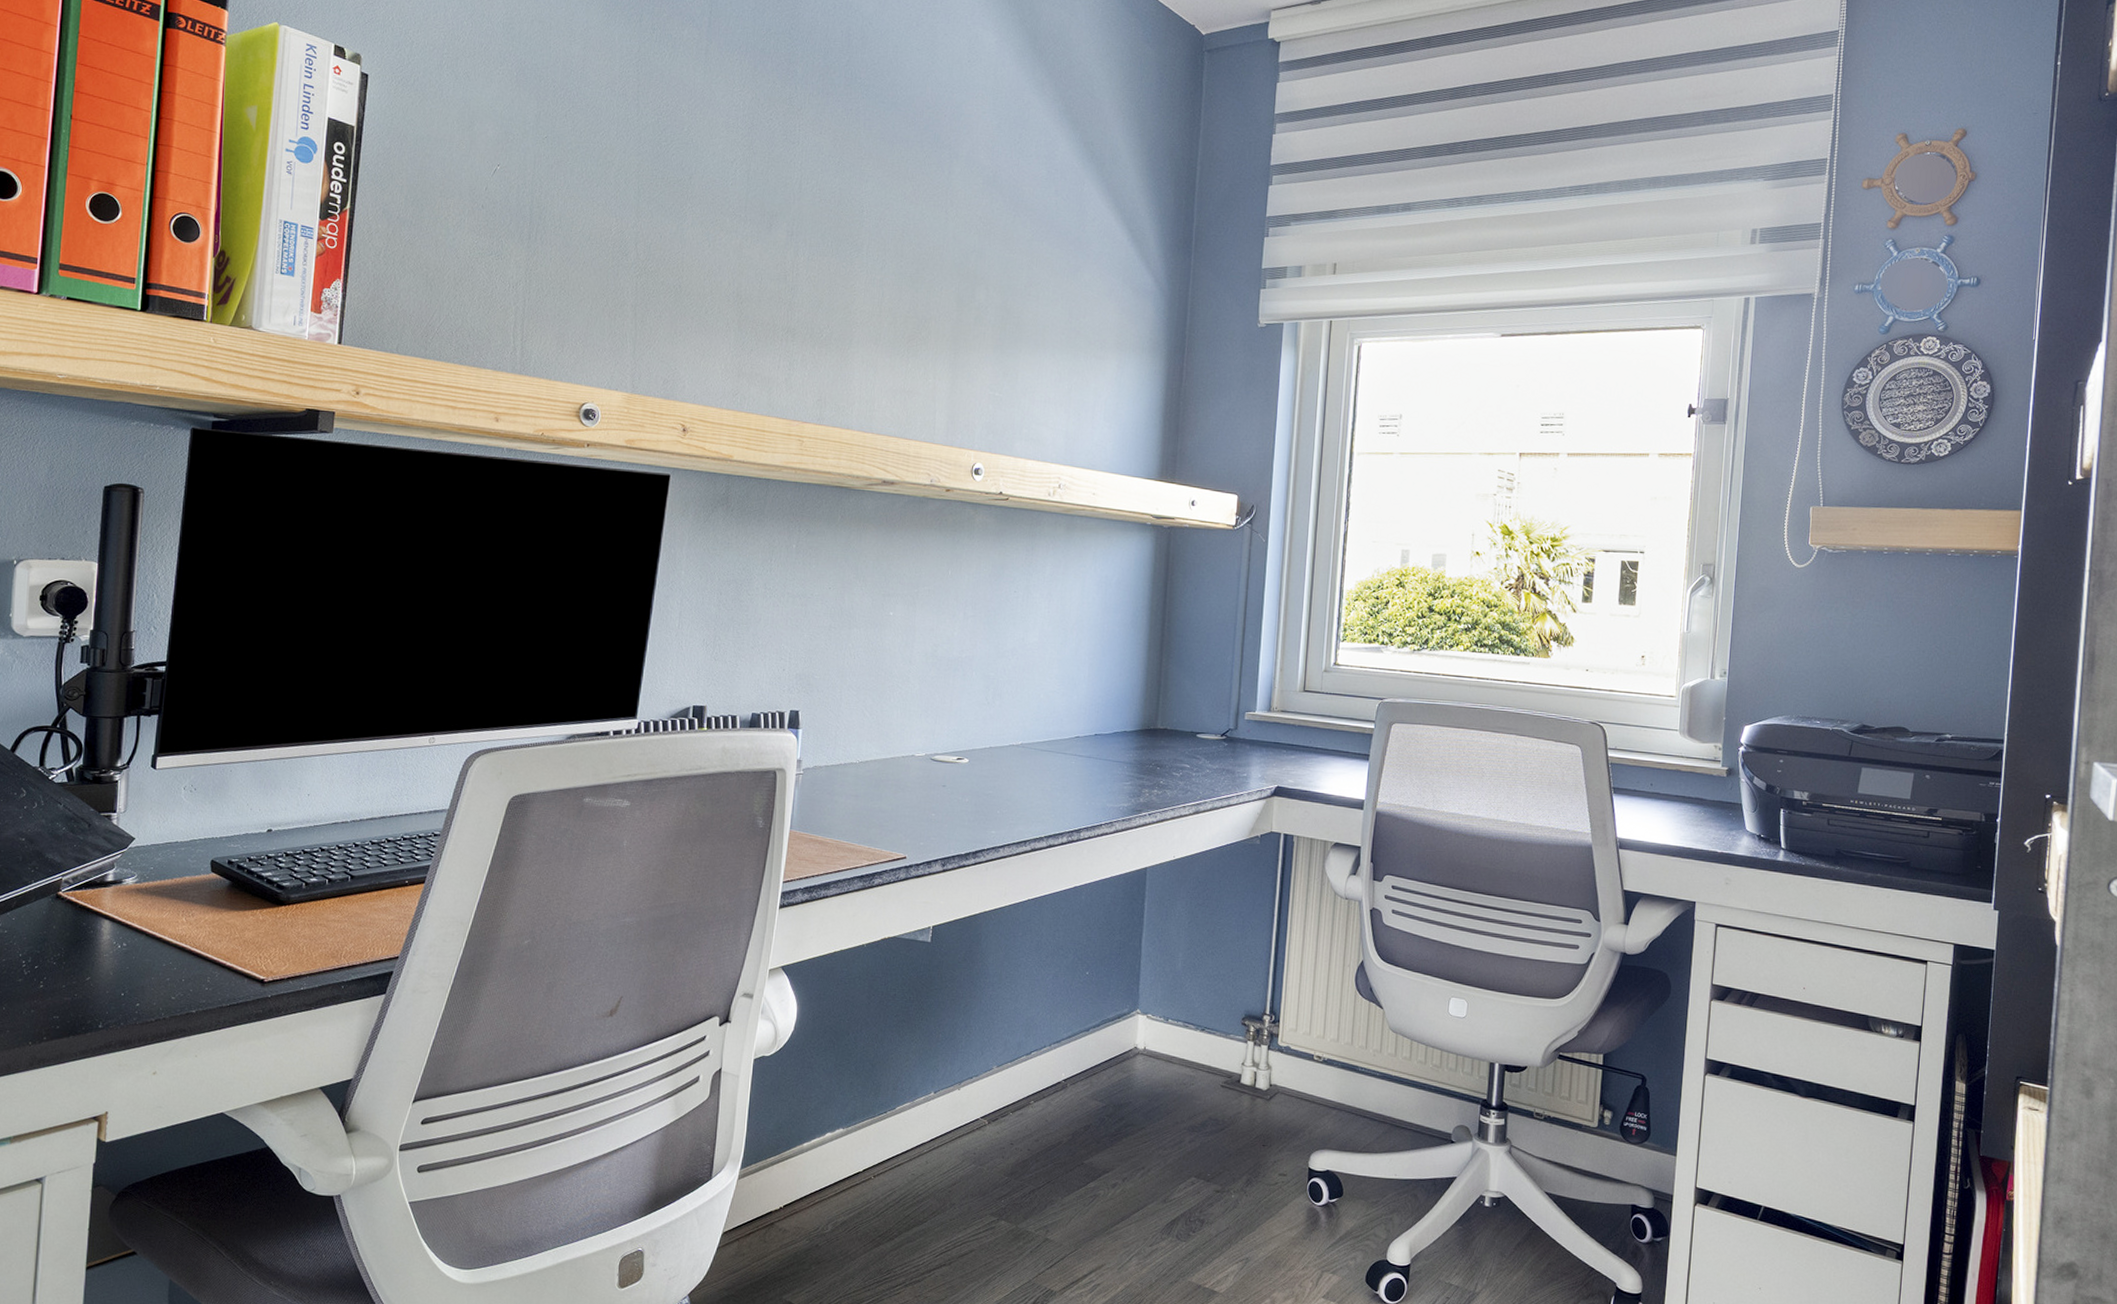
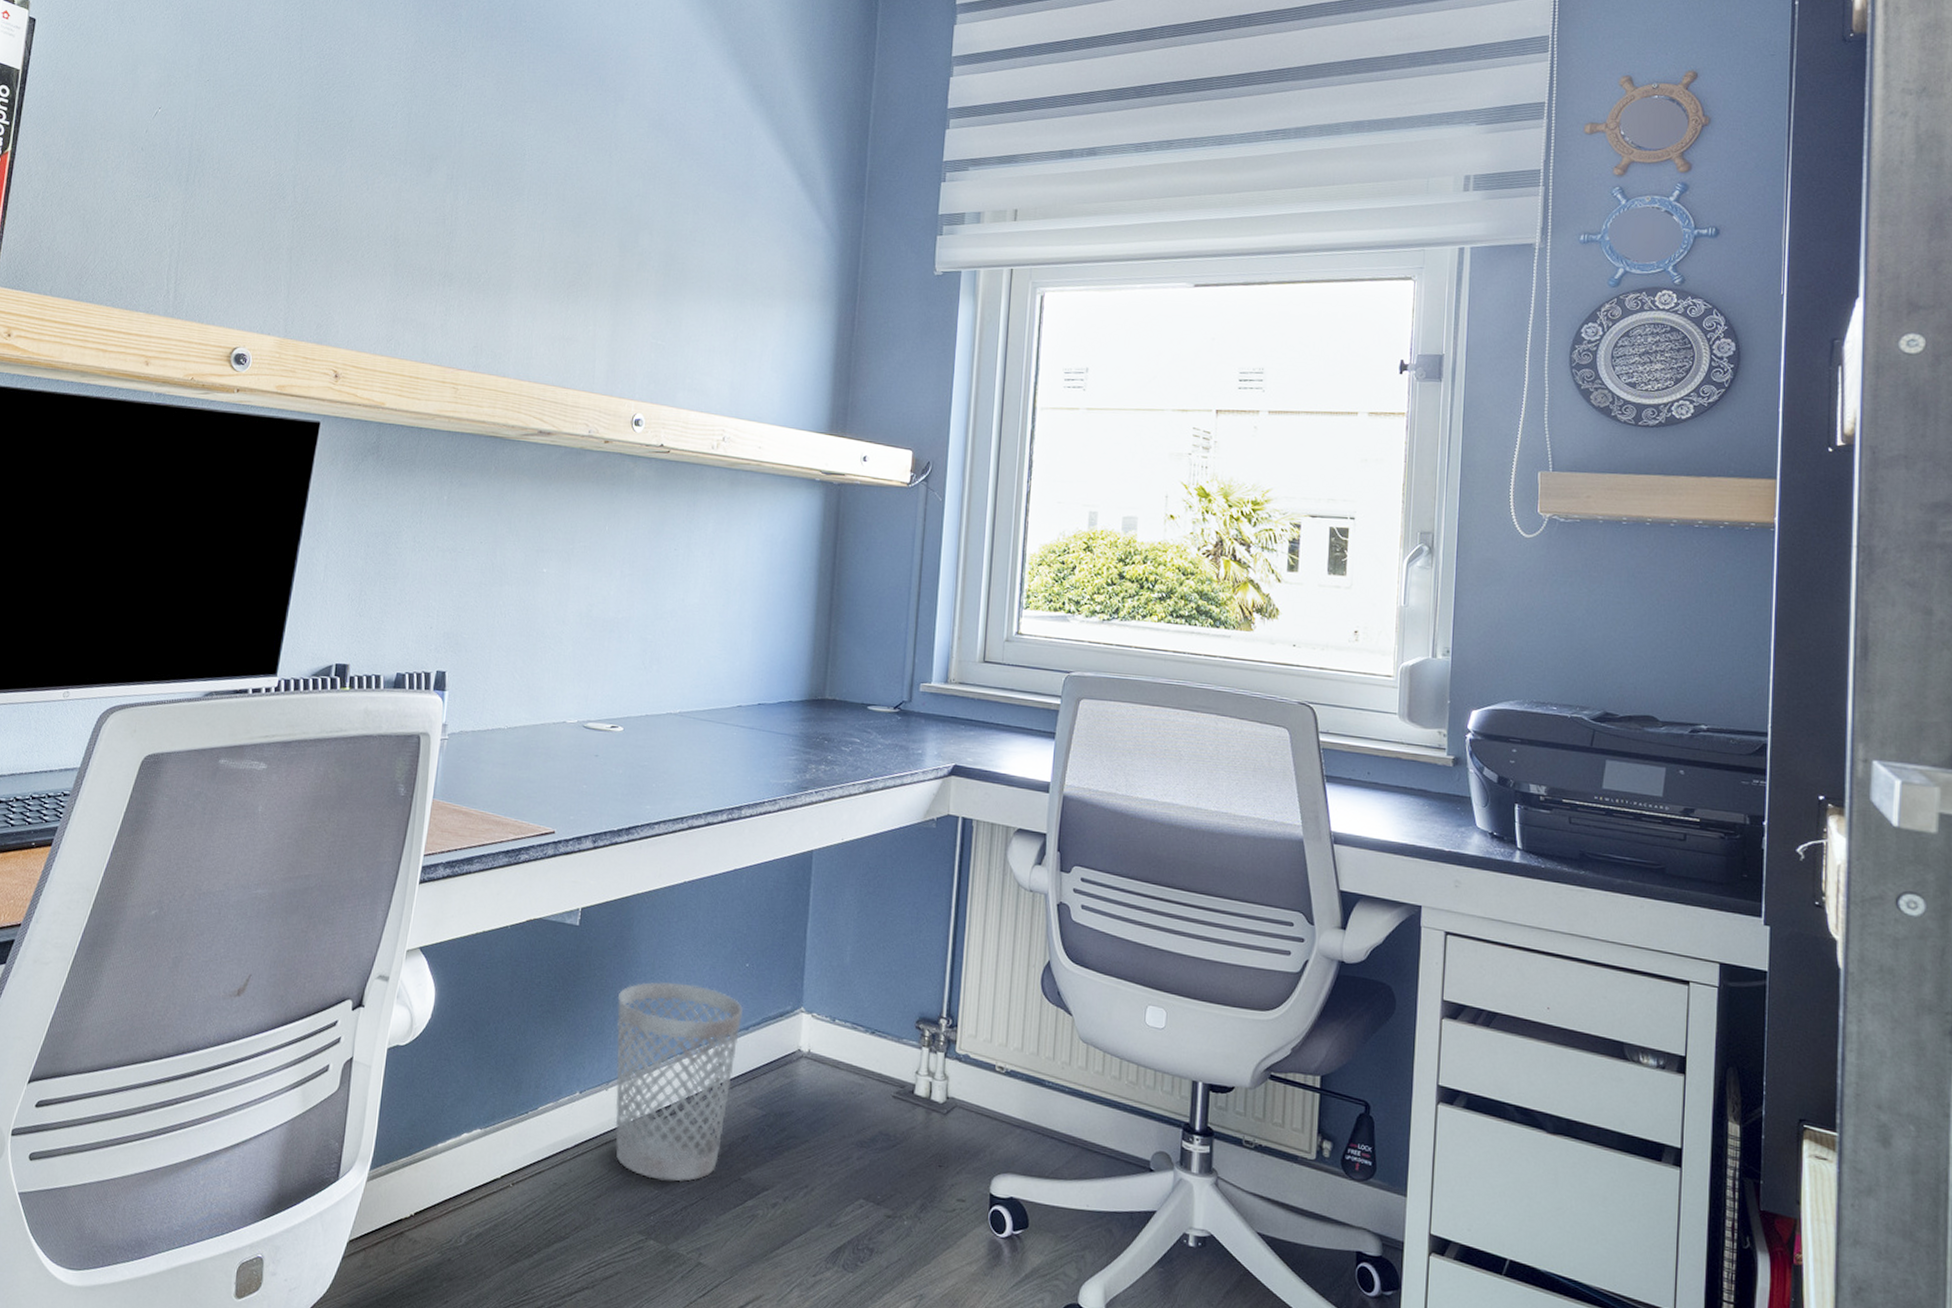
wastebasket: none [967,990,1083,1169] -> present [615,981,743,1182]

